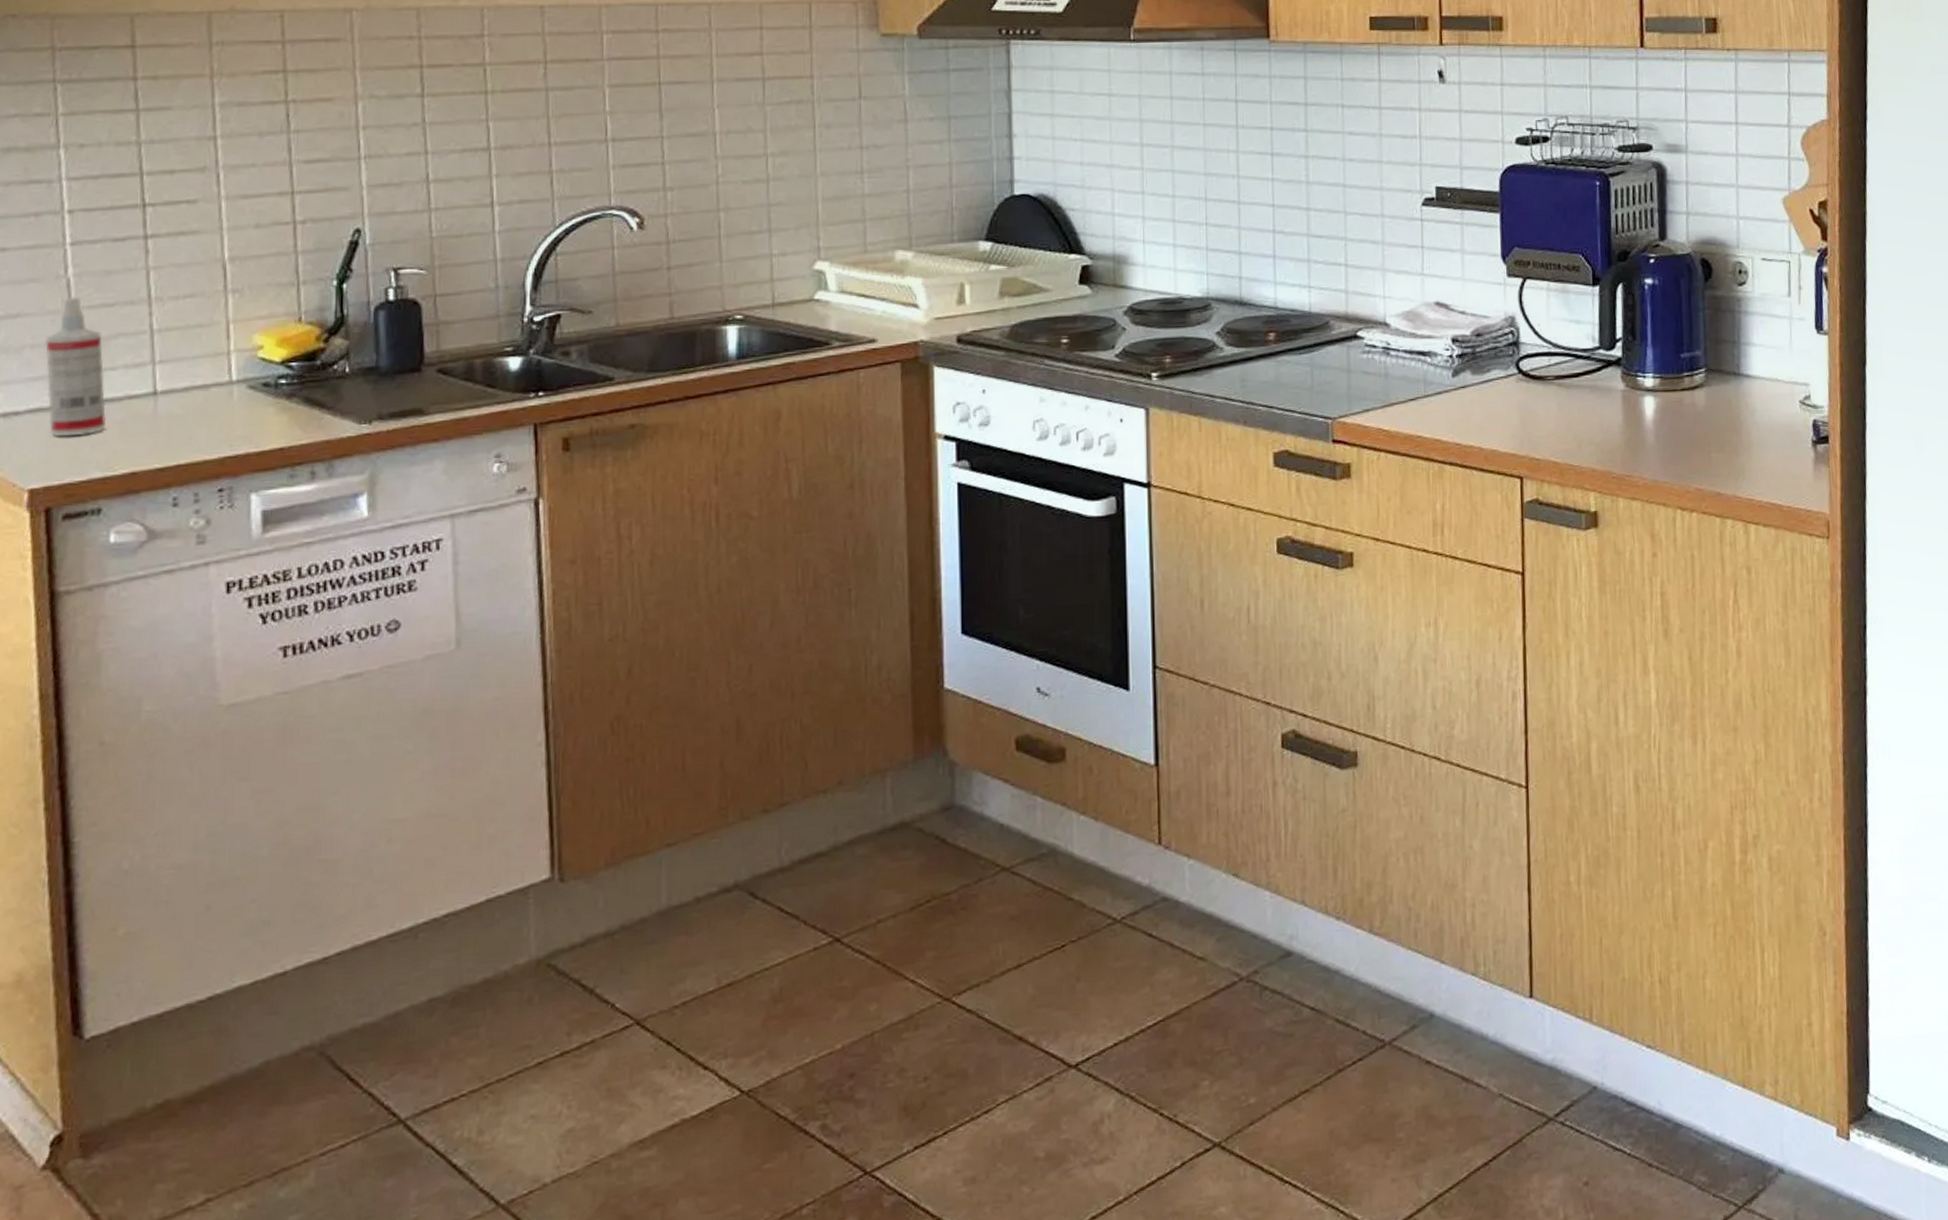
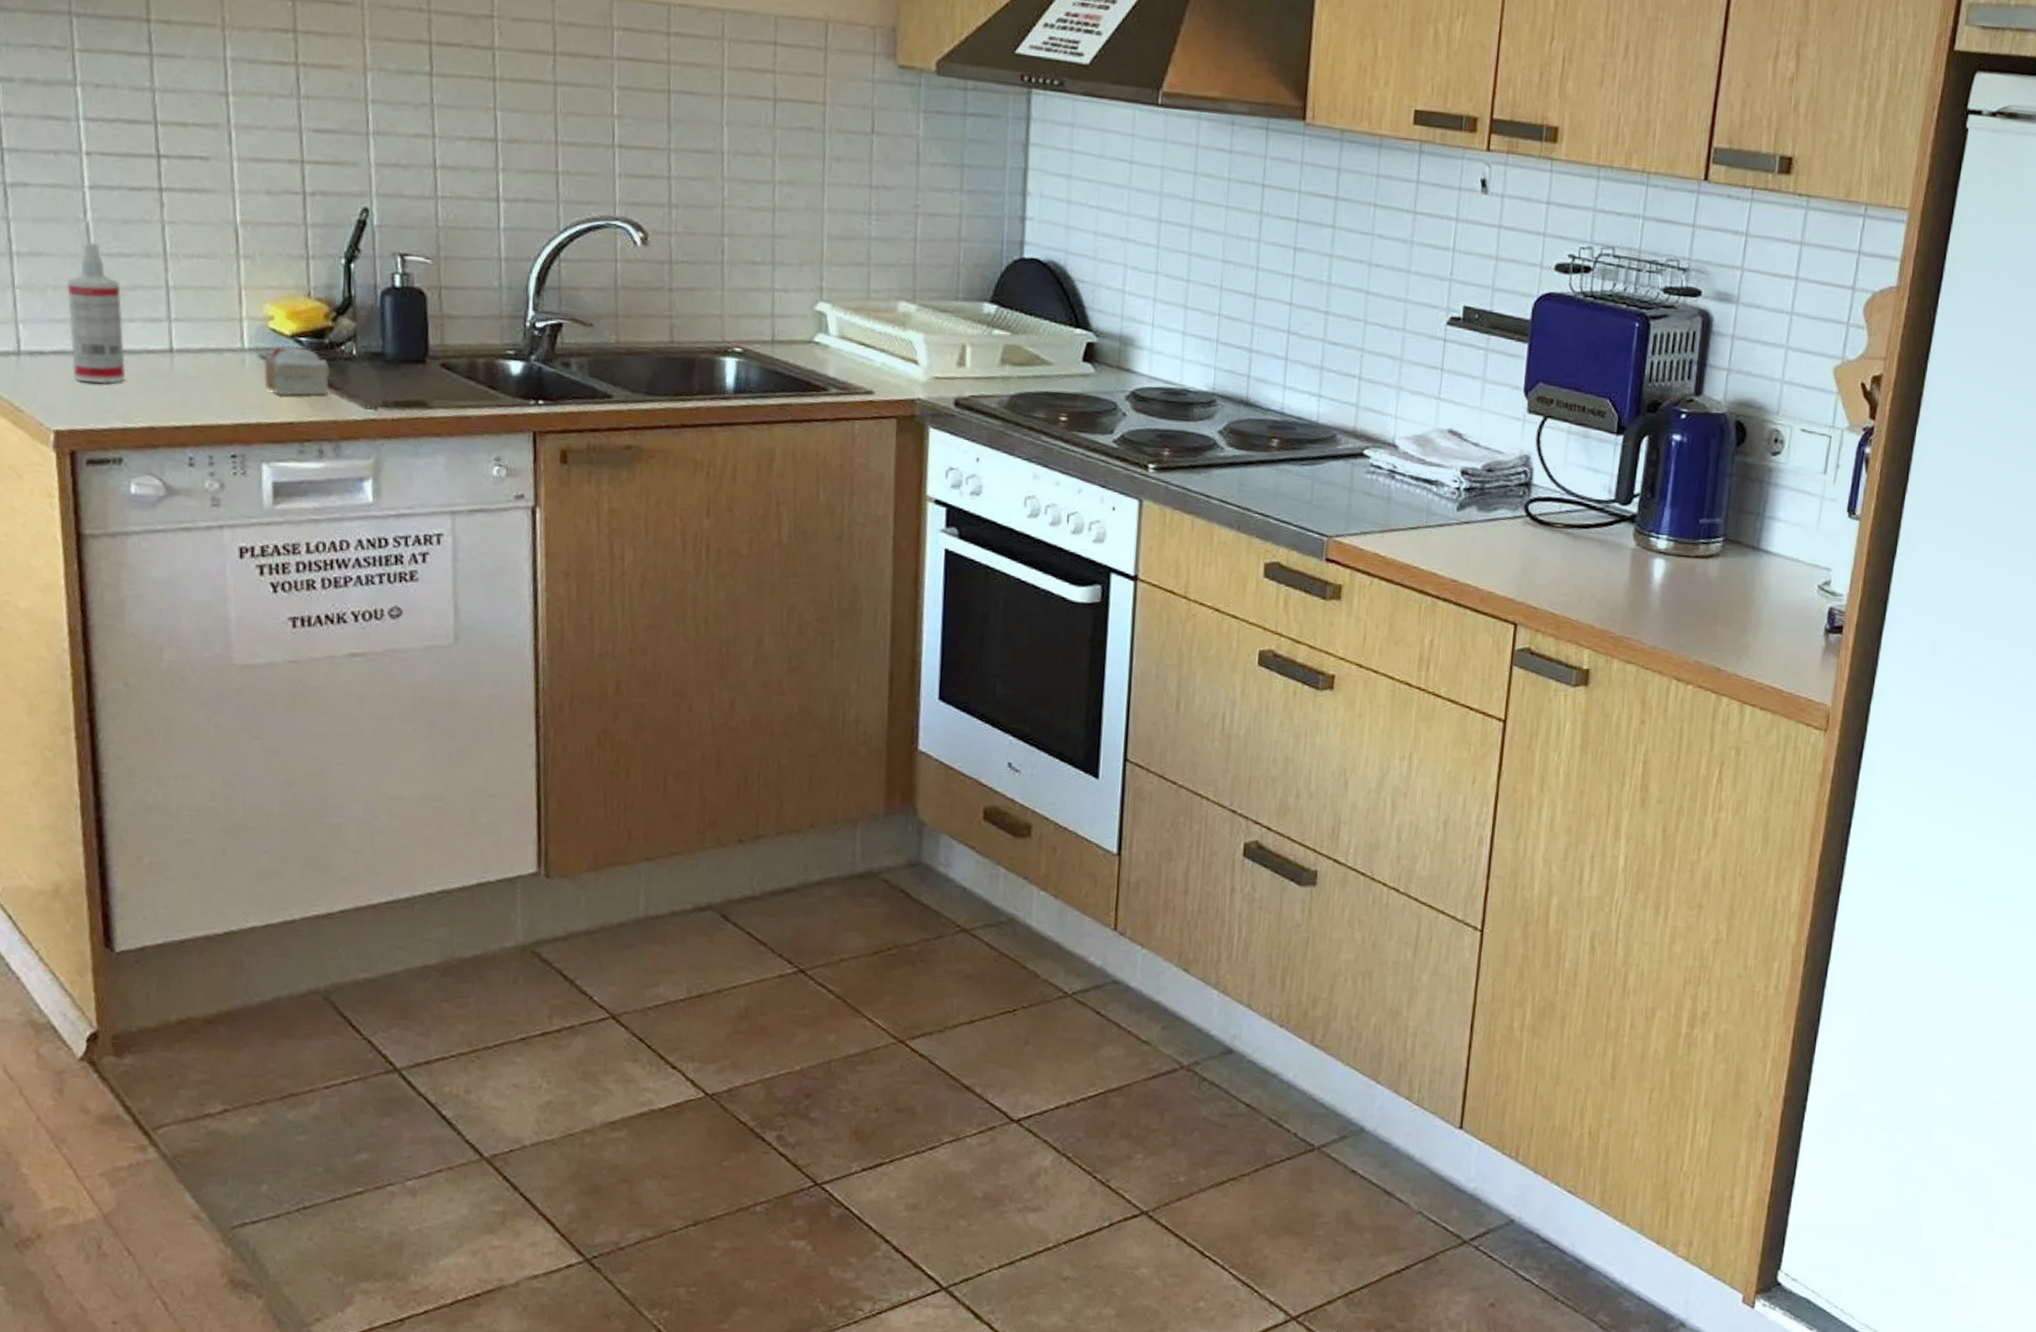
cake slice: none [252,372,322,423] -> present [263,347,330,396]

